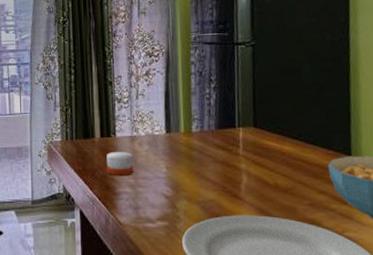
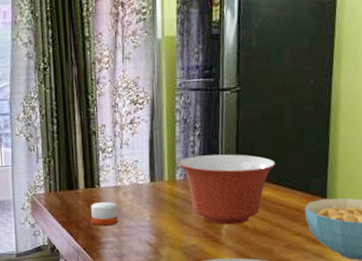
mixing bowl: none [195,107,295,180] -> present [179,154,276,225]

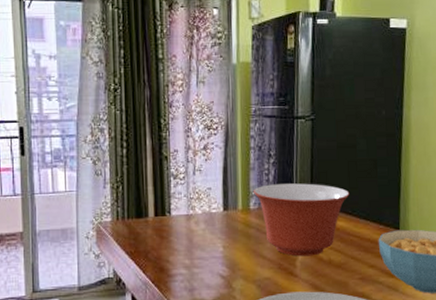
candle: present [91,201,119,227] -> none [161,230,190,258]

